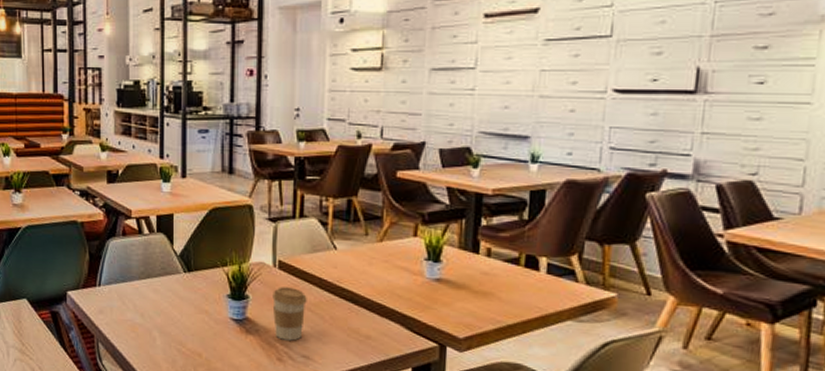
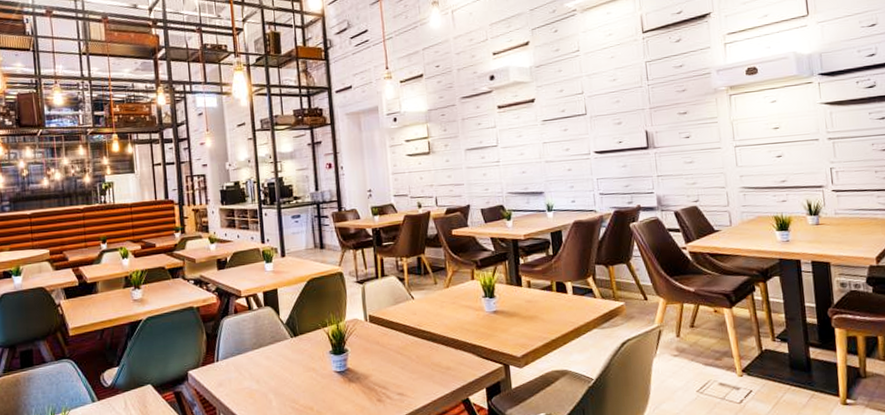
coffee cup: present [272,287,307,341] -> none [367,336,396,383]

